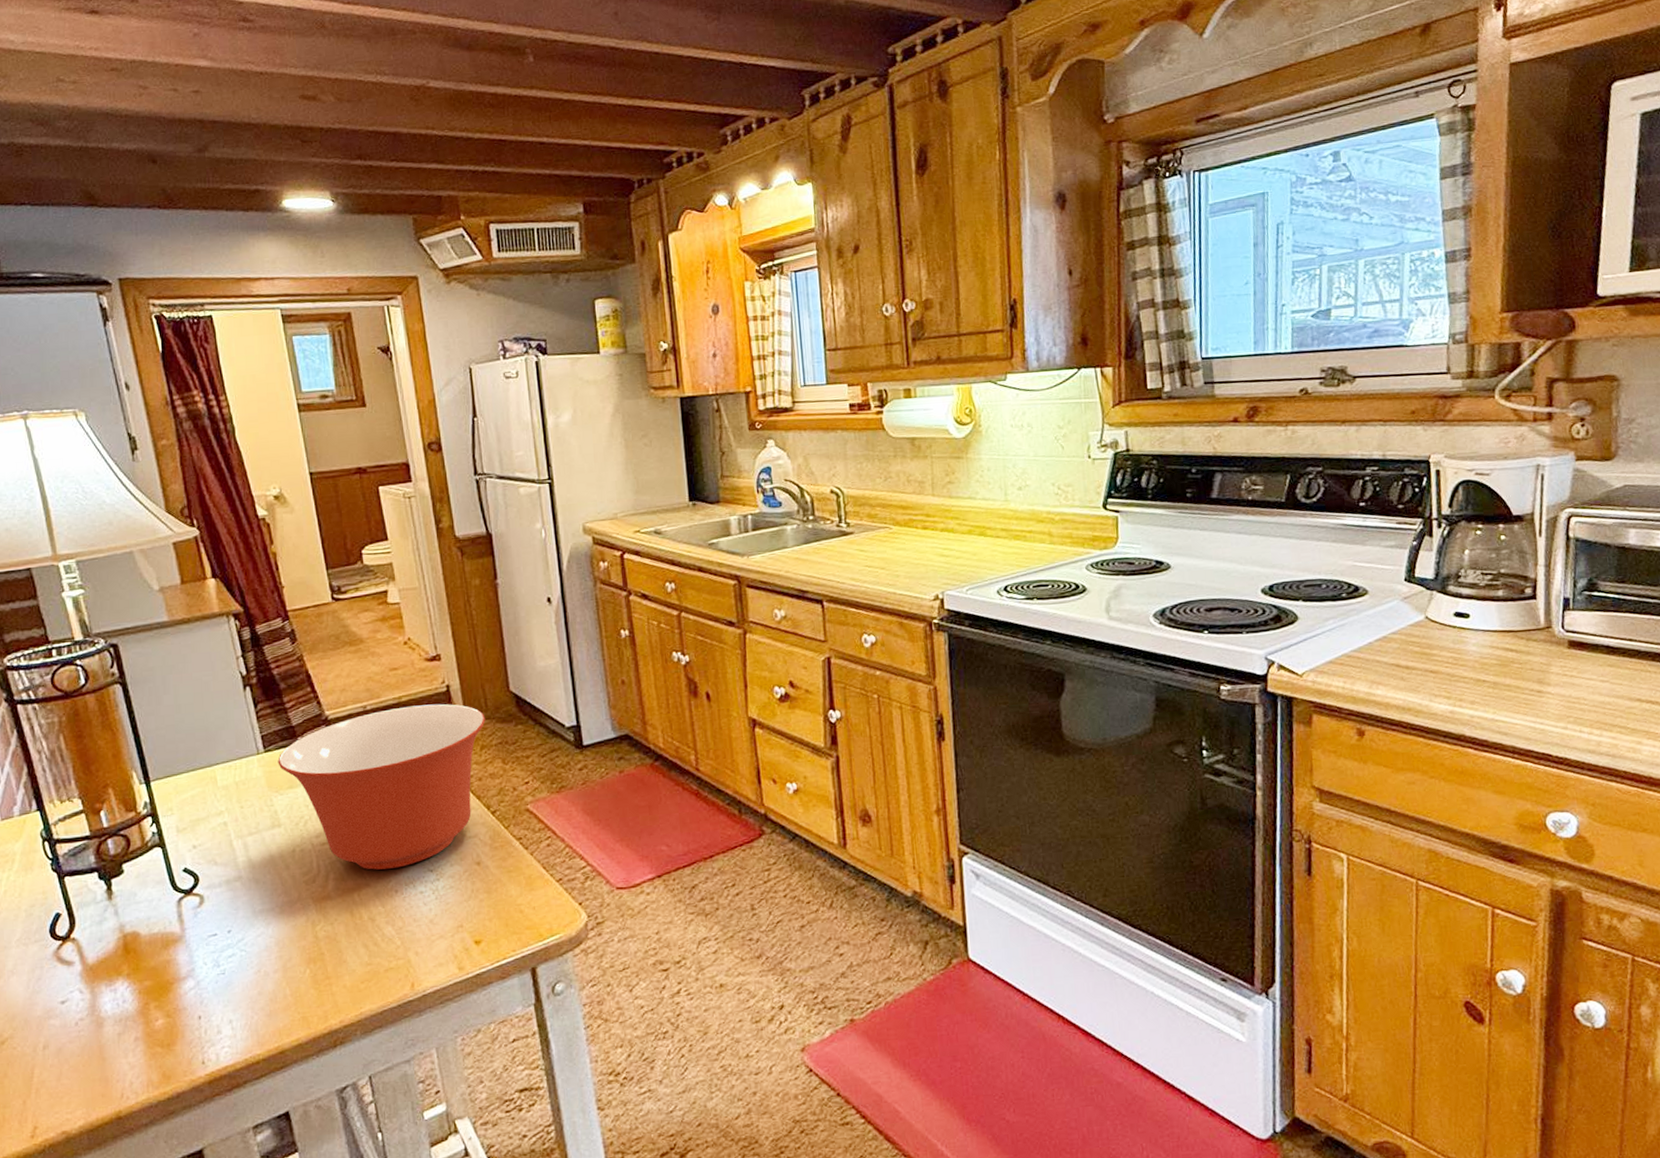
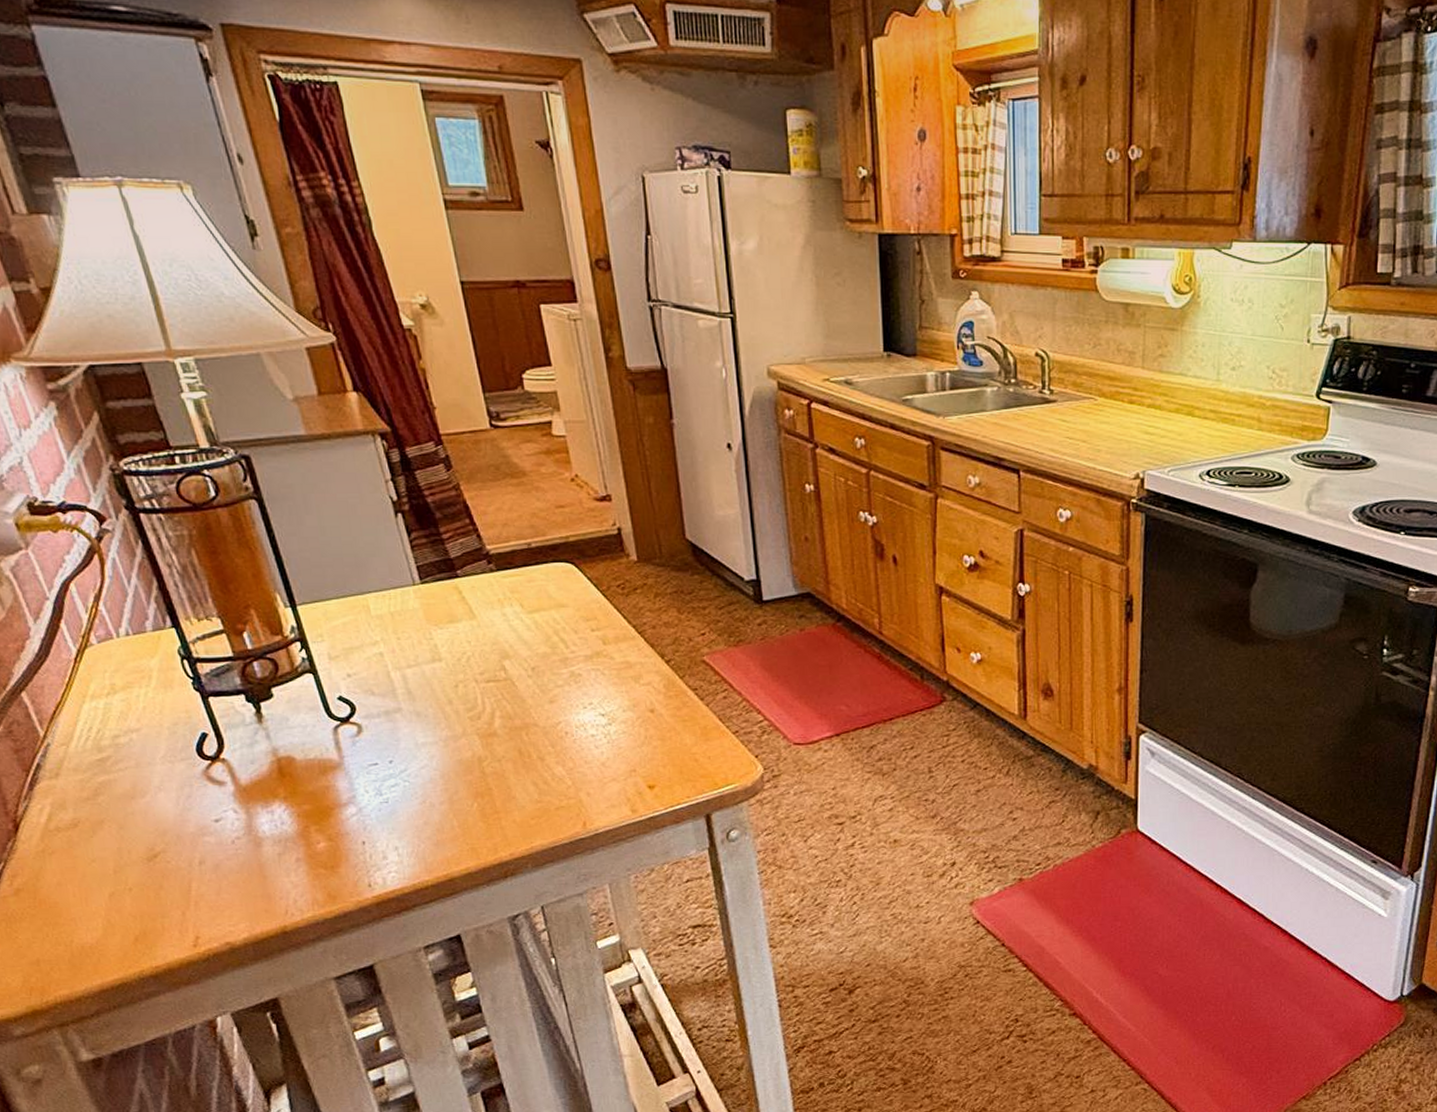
mixing bowl: present [277,704,486,870] -> none [435,546,660,711]

